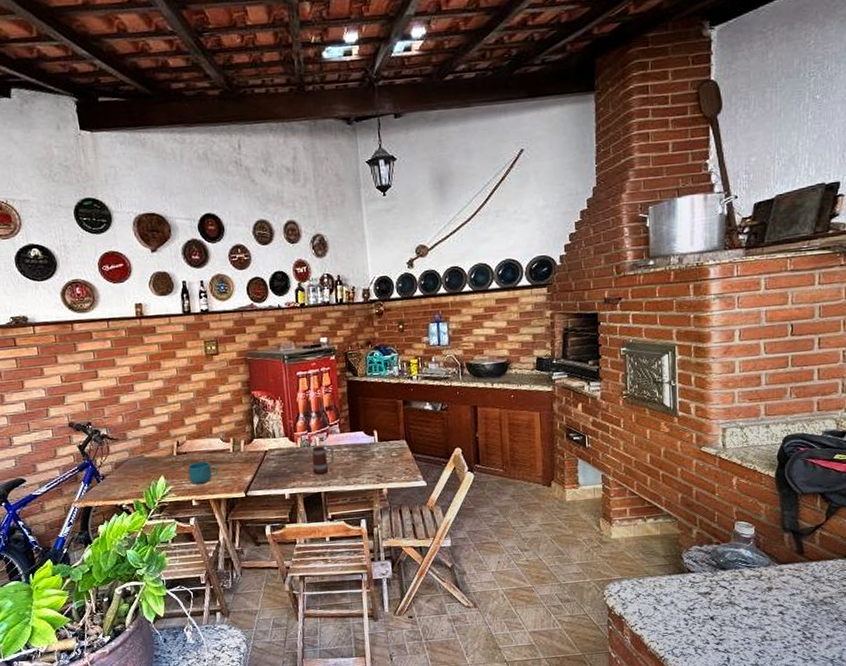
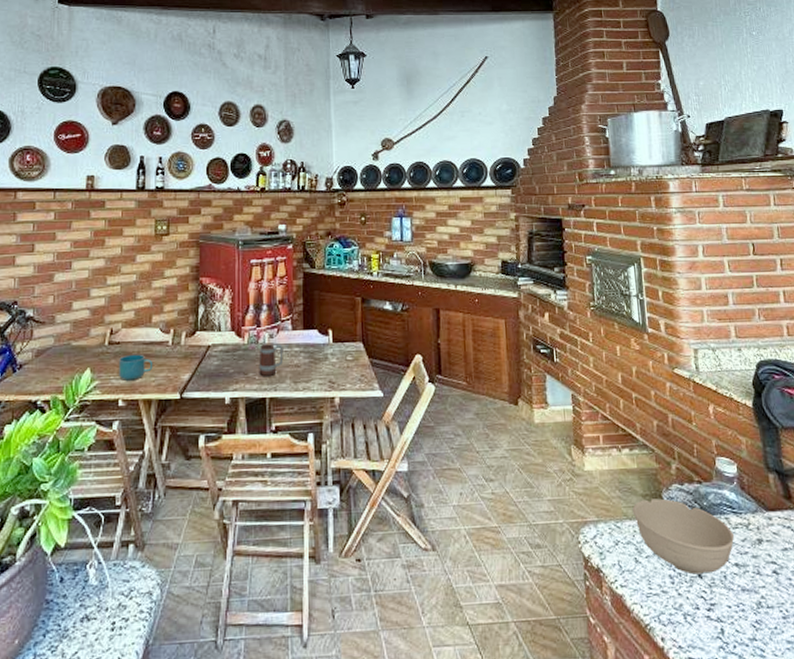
bowl: none [654,558,746,617] -> present [632,498,734,575]

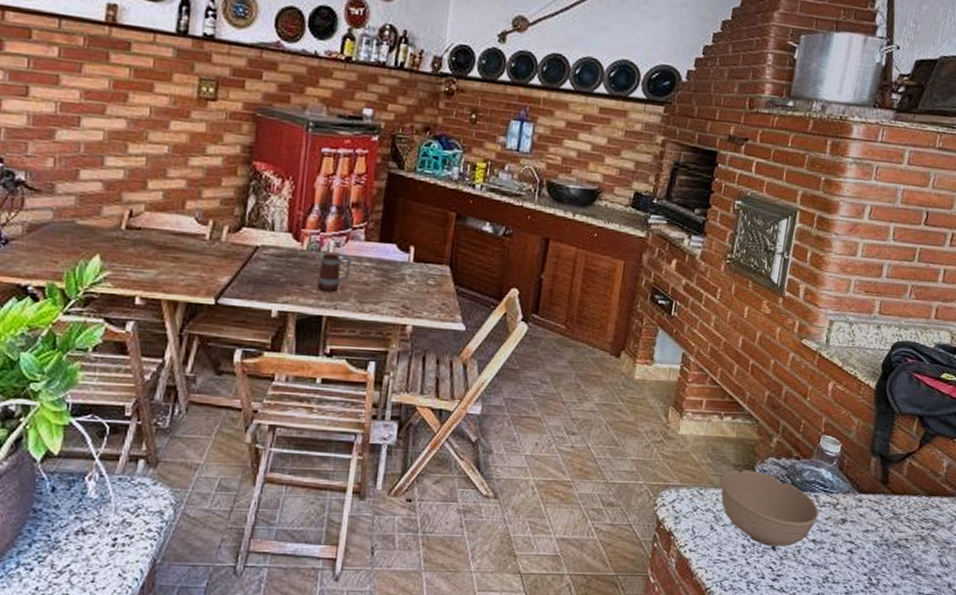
cup: present [118,354,153,381] -> none [136,244,184,276]

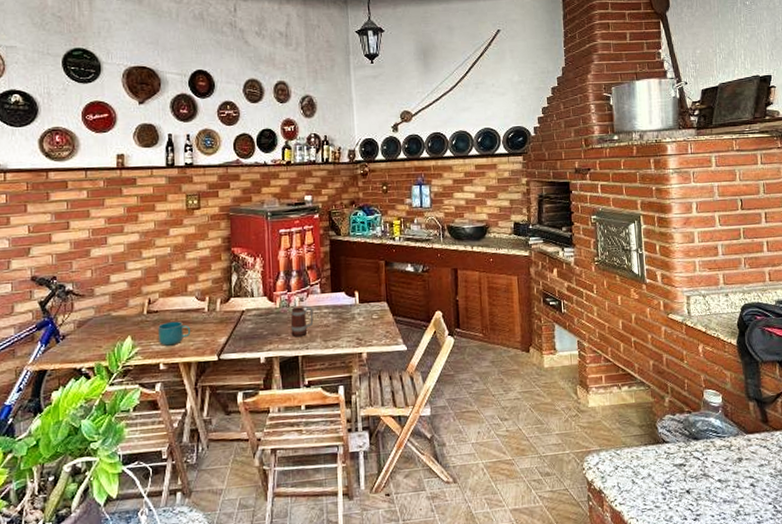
cup: none [136,244,184,276] -> present [157,321,191,346]
bowl: present [720,469,819,547] -> none [630,427,718,491]

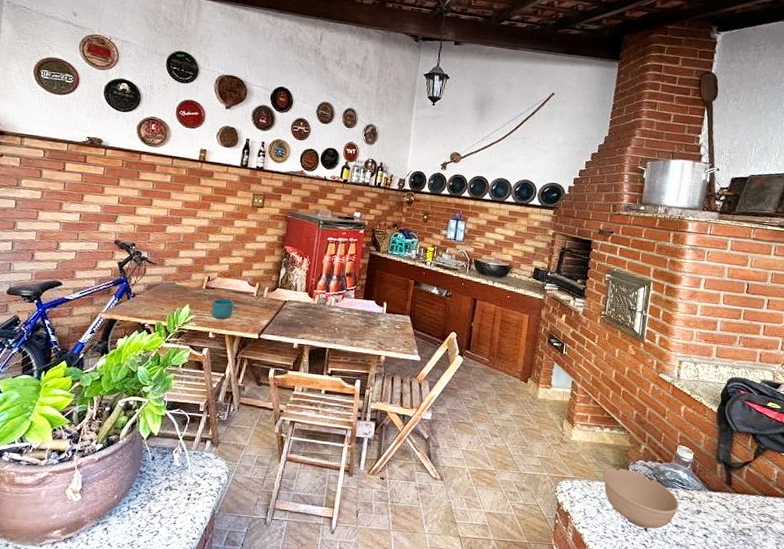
beer mug: present [290,306,314,337] -> none [323,306,345,332]
bowl: none [630,427,718,491] -> present [603,468,679,529]

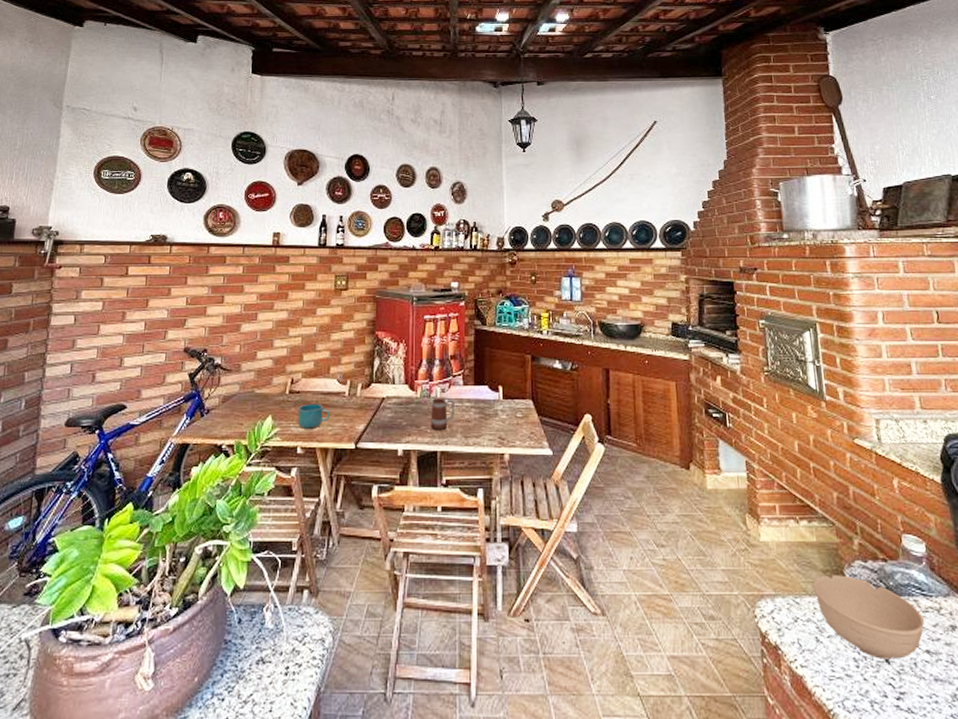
beer mug: none [323,306,345,332] -> present [431,398,455,431]

